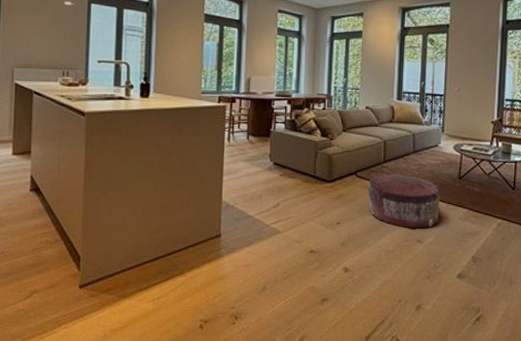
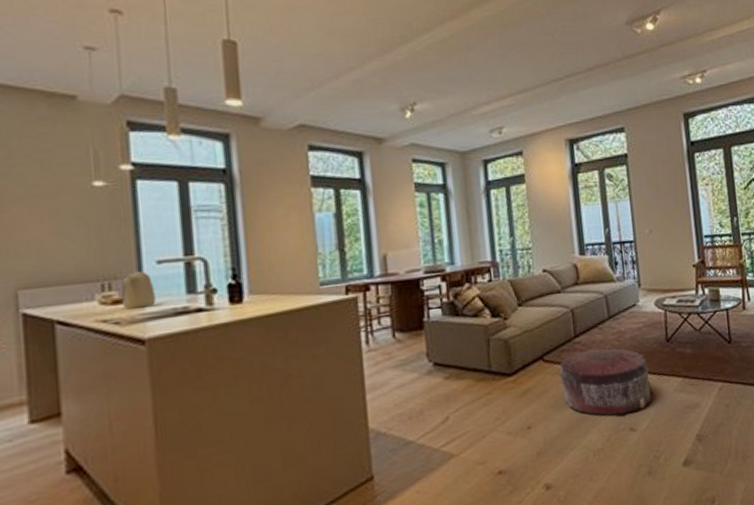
kettle: none [74,65,95,91] -> present [122,270,156,310]

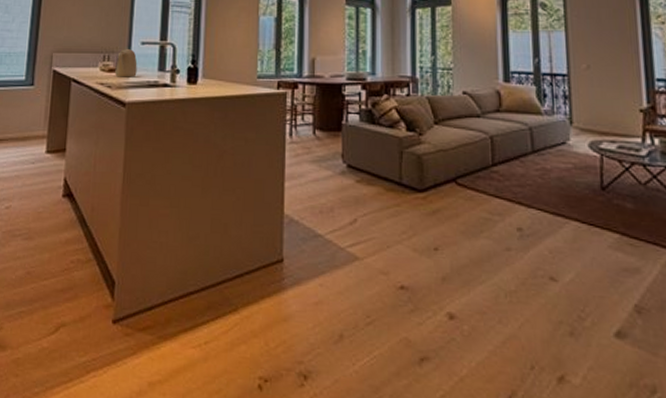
pouf: present [559,348,654,416] -> none [472,180,583,259]

